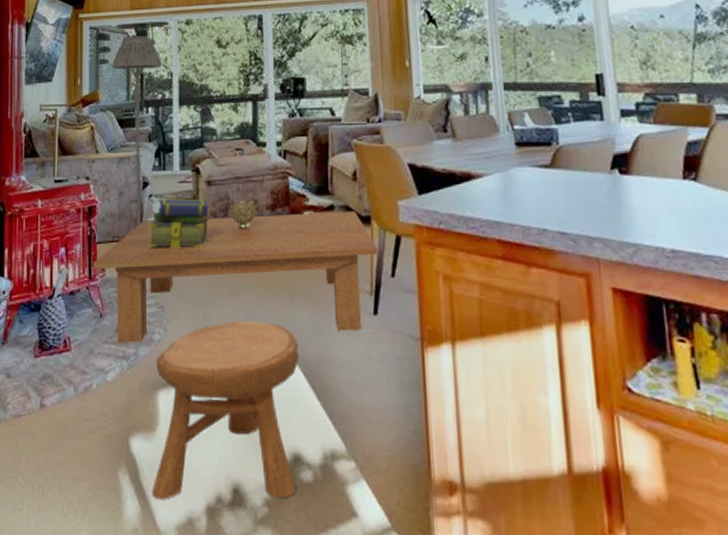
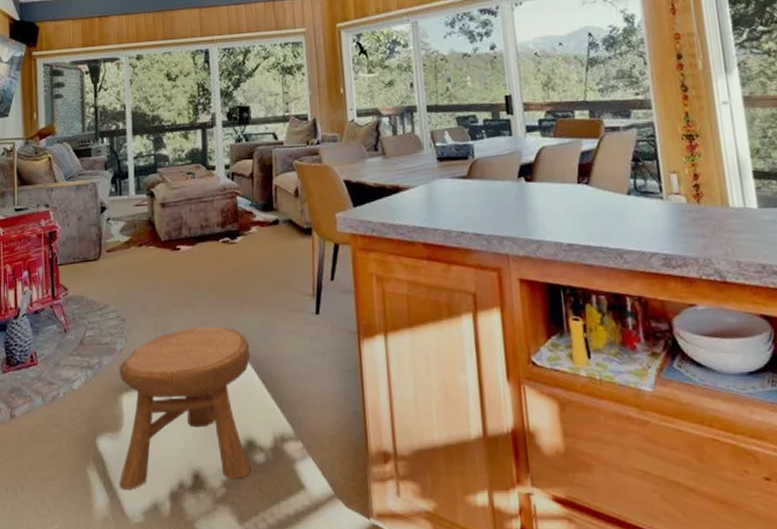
coffee table: present [93,211,378,343] -> none [56,224,319,354]
floor lamp: present [111,35,163,227] -> none [66,71,116,248]
stack of books: present [149,198,211,248] -> none [107,220,166,266]
decorative bowl: present [229,200,257,229] -> none [183,219,209,246]

